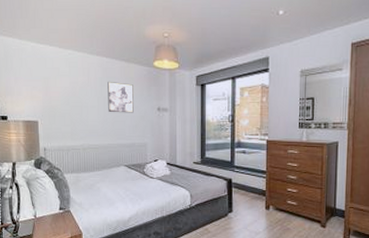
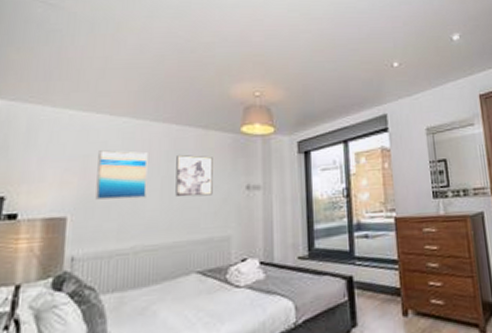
wall art: none [54,75,88,112] -> present [95,150,148,200]

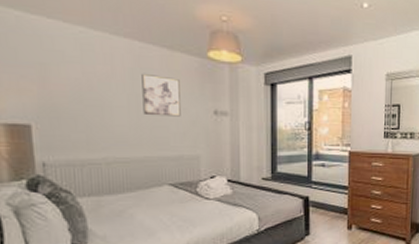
wall art: present [95,150,148,200] -> none [56,60,113,113]

